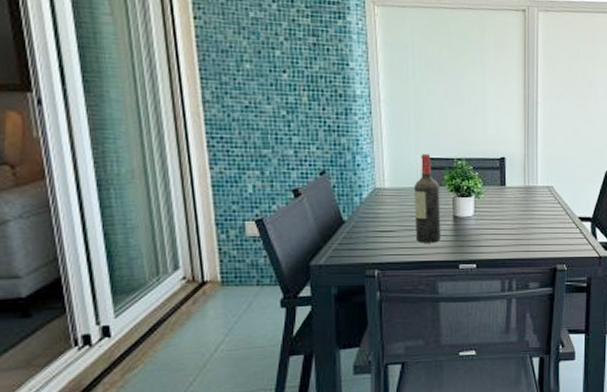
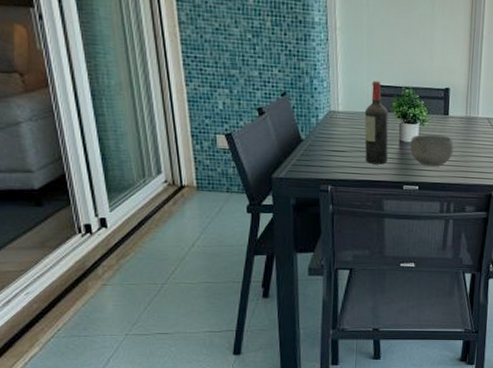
bowl: none [464,207,513,242] -> present [409,134,454,167]

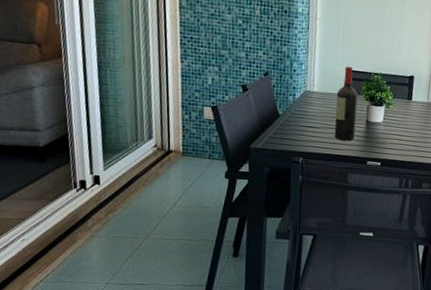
bowl: present [409,134,454,167] -> none [375,116,415,146]

